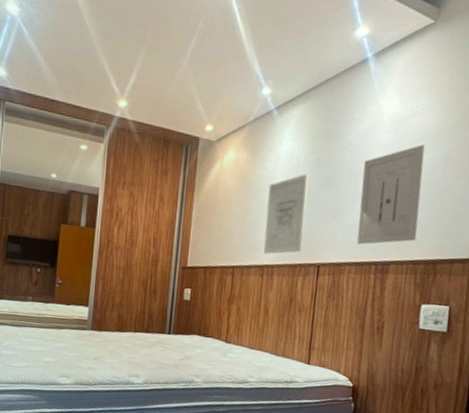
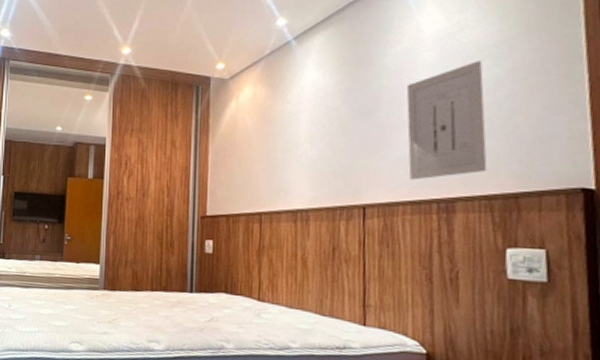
wall art: present [263,174,309,254] -> none [293,105,342,197]

